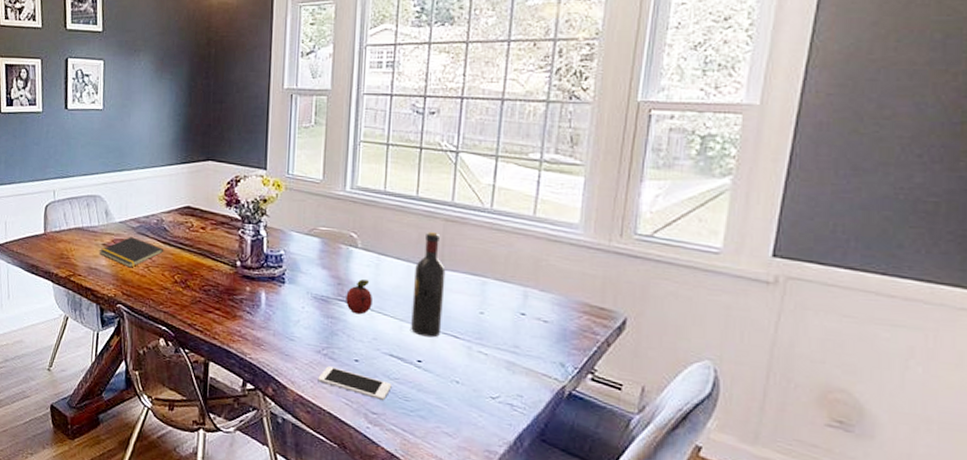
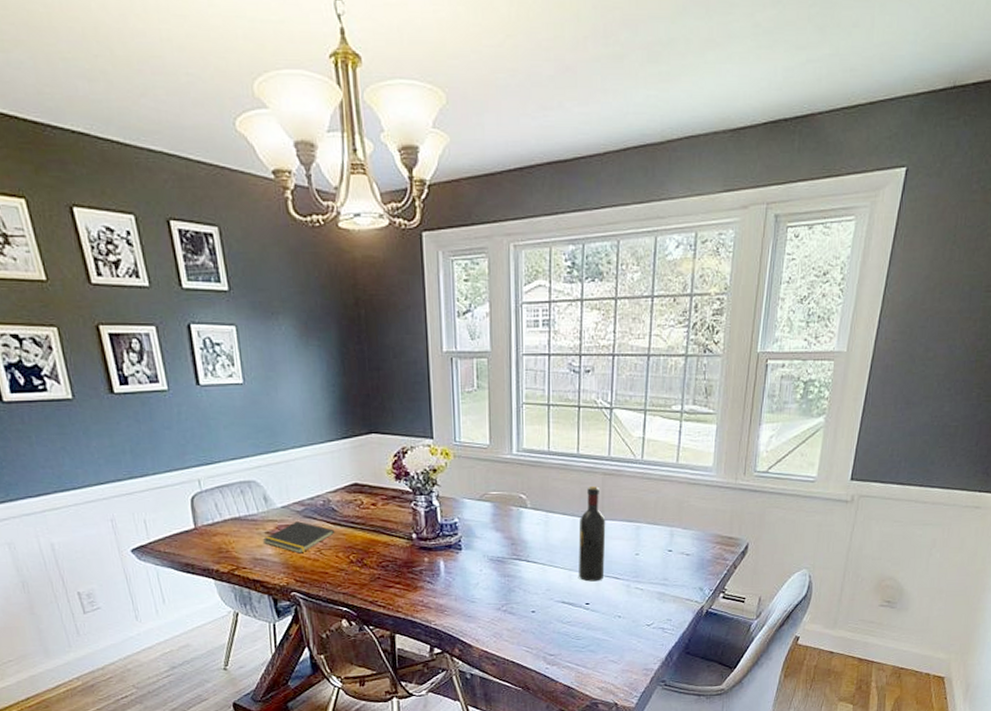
cell phone: present [318,366,392,401] -> none [500,620,565,643]
fruit: present [346,279,372,315] -> none [520,537,544,570]

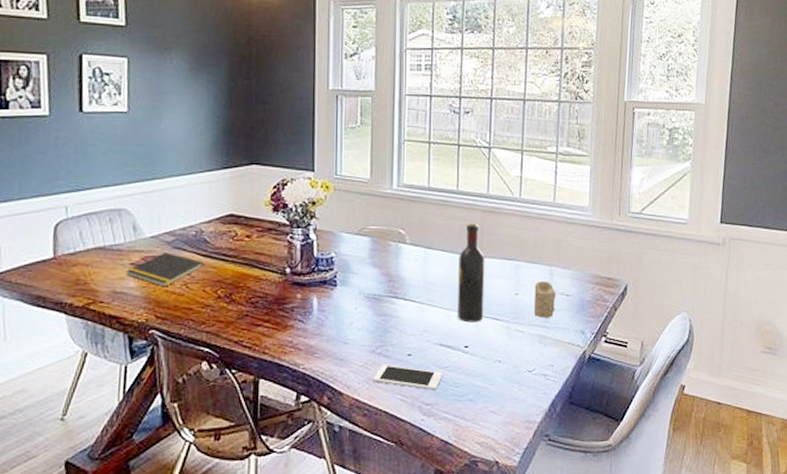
cell phone: none [500,620,565,643] -> present [373,364,443,391]
candle: none [653,542,676,576] -> present [533,281,556,318]

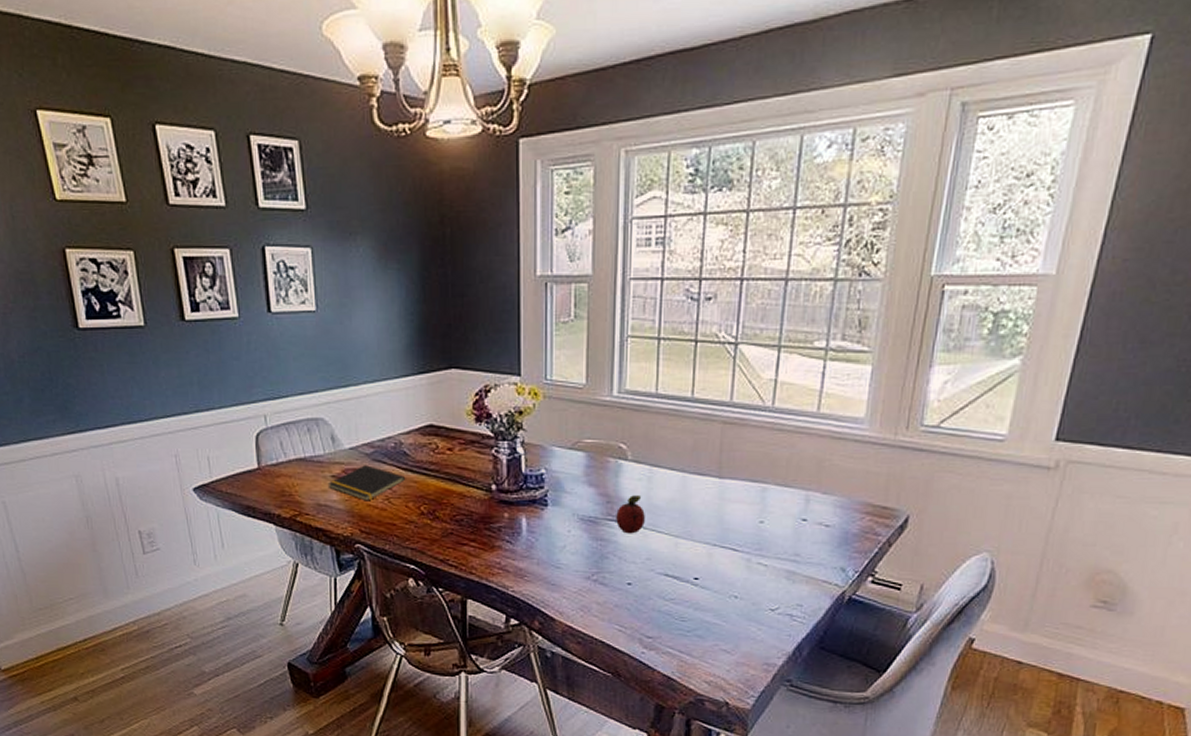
cell phone: present [373,364,443,391] -> none [588,592,668,624]
fruit: none [397,274,421,309] -> present [616,495,645,534]
wine bottle: present [457,223,485,323] -> none [687,437,724,552]
candle: present [533,281,556,318] -> none [781,508,812,551]

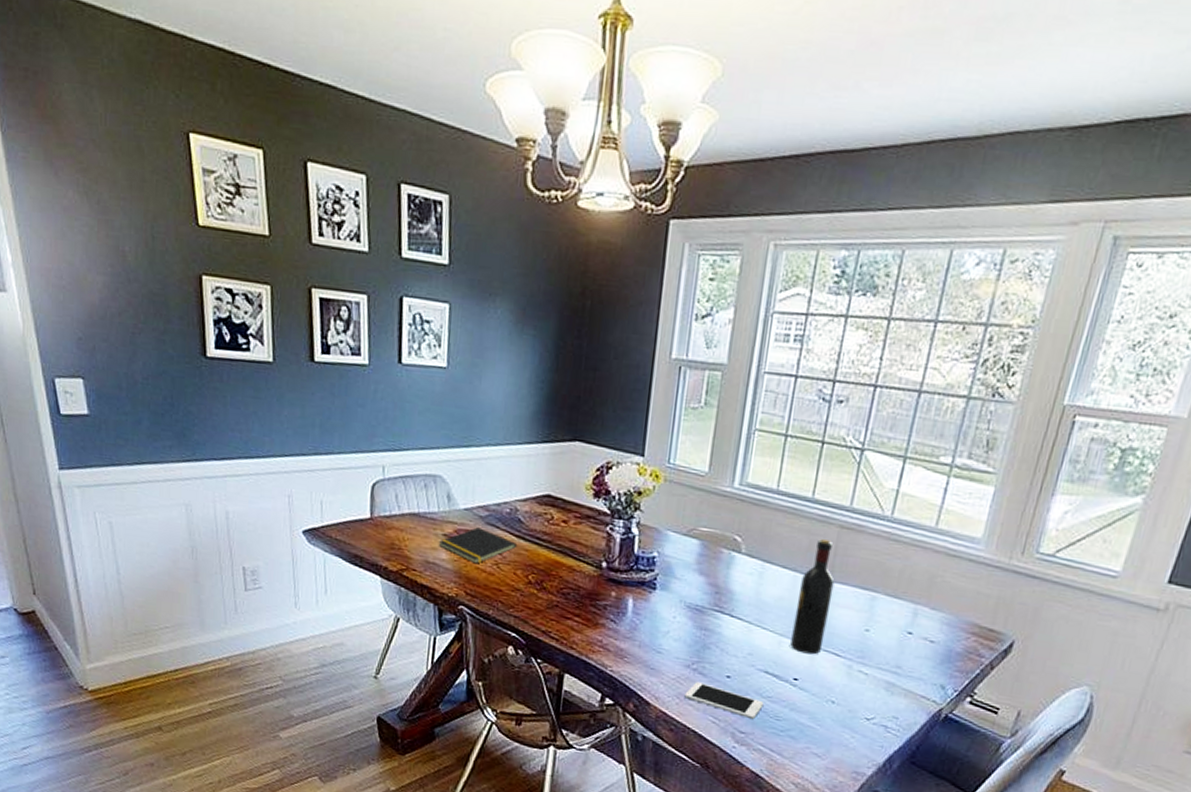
cell phone: none [588,592,668,624] -> present [684,682,764,720]
fruit: present [616,495,645,534] -> none [722,589,752,628]
wine bottle: none [687,437,724,552] -> present [790,539,835,655]

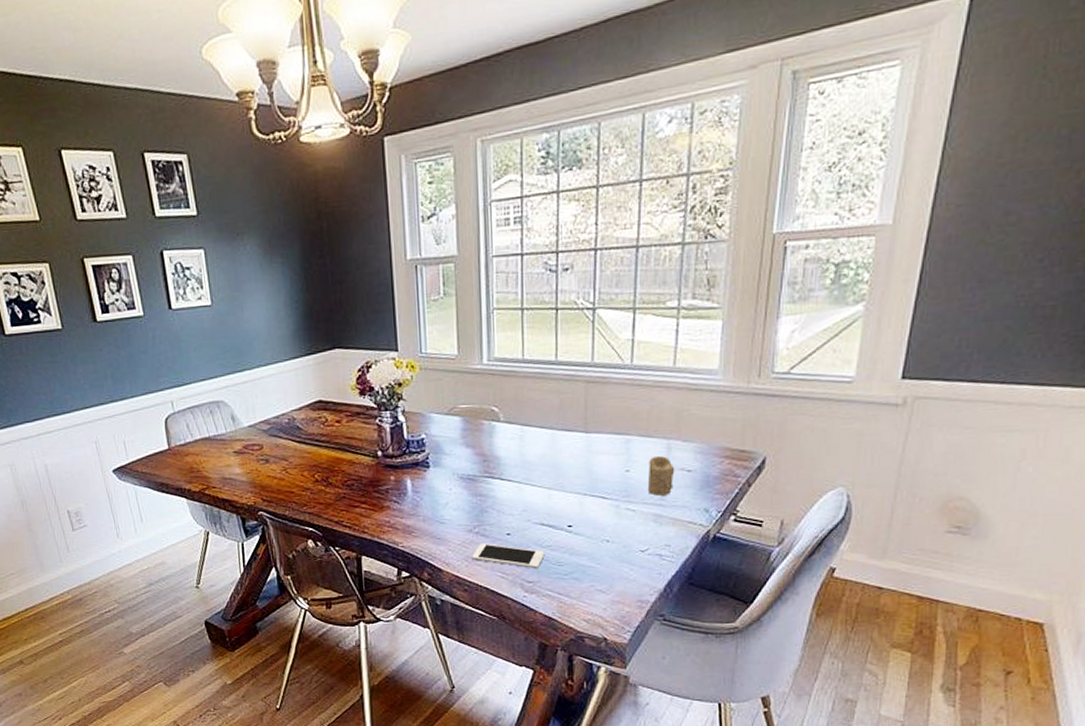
notepad: present [438,527,518,564] -> none [230,440,301,473]
wine bottle: present [790,539,835,655] -> none [558,396,590,502]
candle: none [884,620,918,664] -> present [647,456,675,496]

